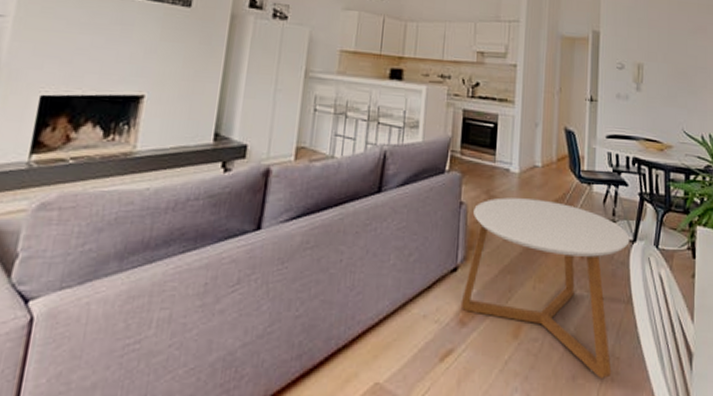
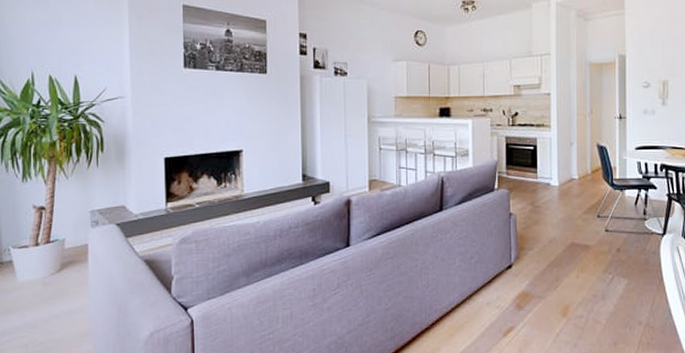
coffee table: present [462,197,630,378] -> none [518,206,660,343]

